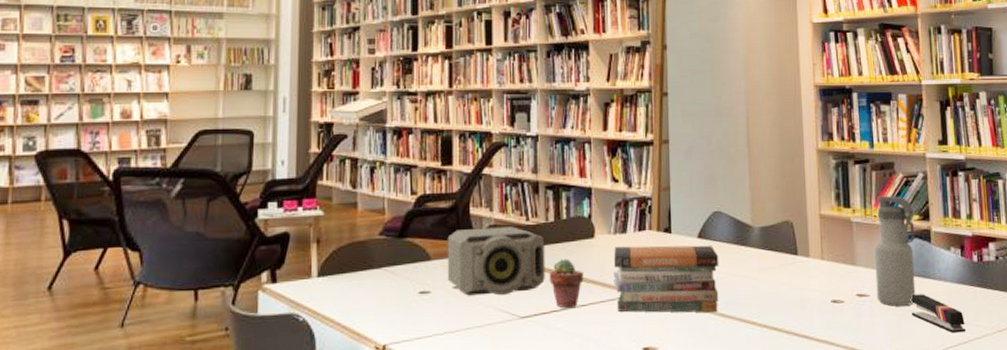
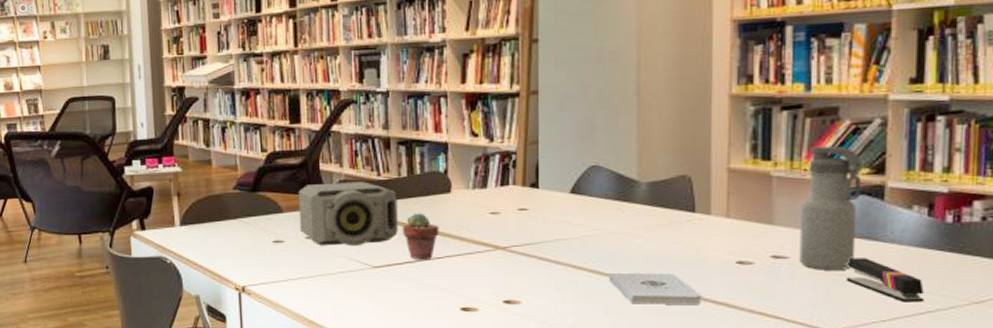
book stack: present [613,245,719,313] -> none [472,200,595,270]
notepad: none [733,313,807,346] -> present [609,272,701,306]

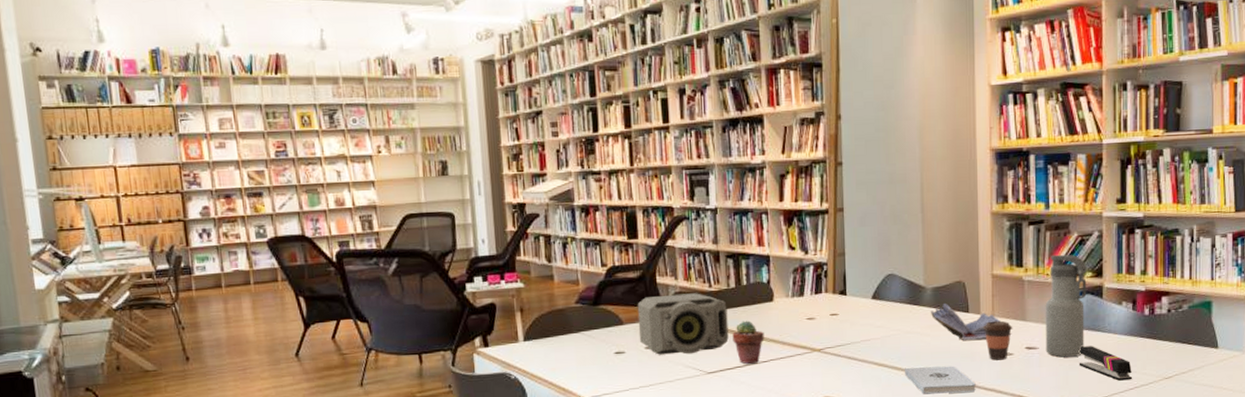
book: none [644,200,753,245] -> present [930,302,1012,341]
coffee cup: none [713,223,755,270] -> present [982,320,1013,360]

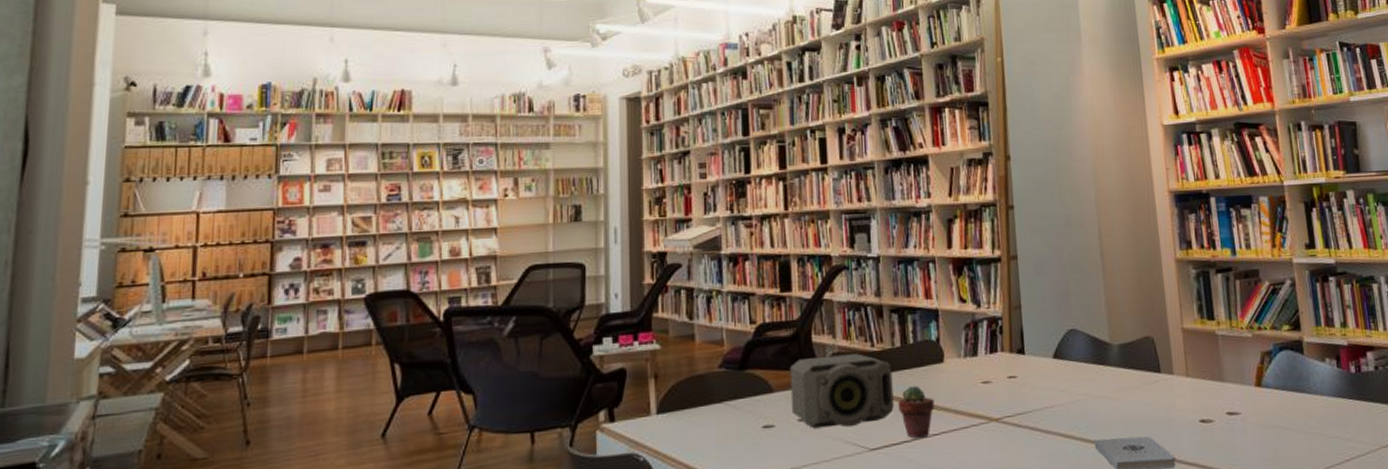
book: present [930,302,1012,341] -> none [1118,361,1210,406]
coffee cup: present [982,320,1013,360] -> none [1177,381,1211,429]
water bottle: present [1045,254,1087,358] -> none [1243,305,1291,424]
stapler: present [1078,346,1132,381] -> none [1285,410,1347,451]

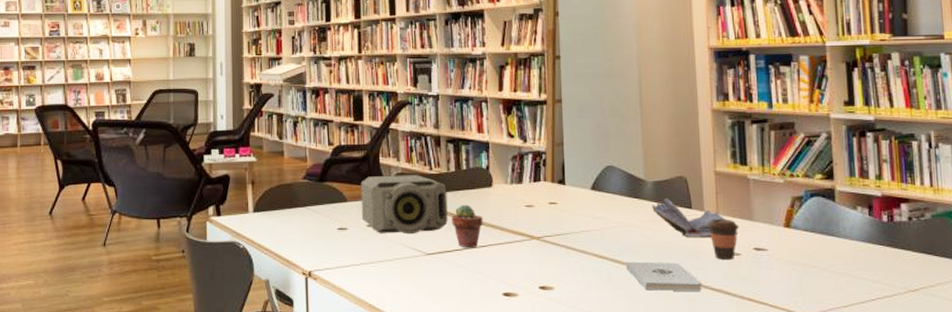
book: none [1118,361,1210,406] -> present [651,197,739,238]
coffee cup: none [1177,381,1211,429] -> present [706,219,740,260]

